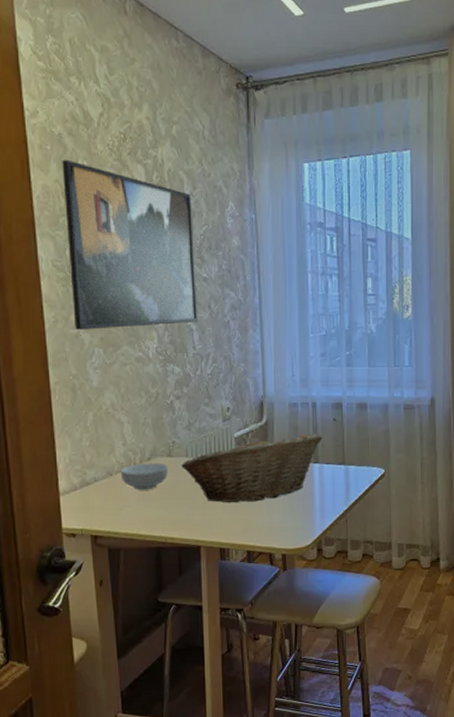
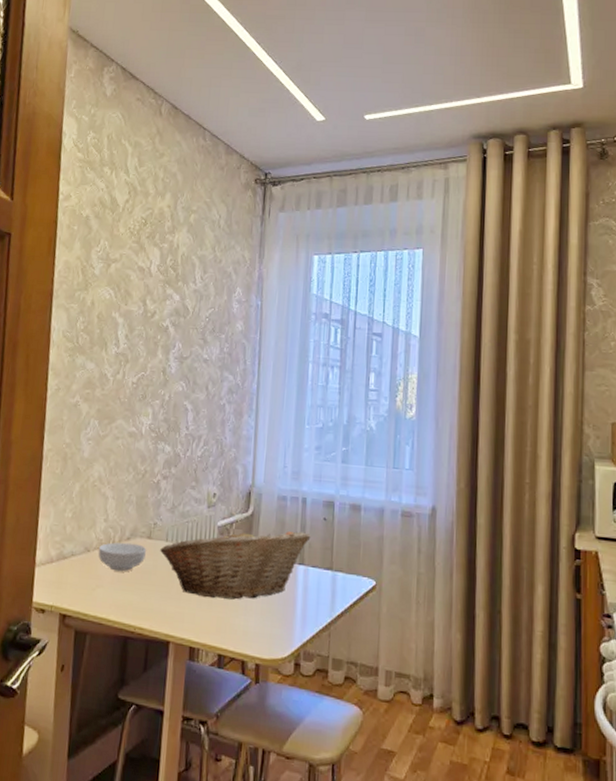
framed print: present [62,159,198,330] -> none [75,239,201,403]

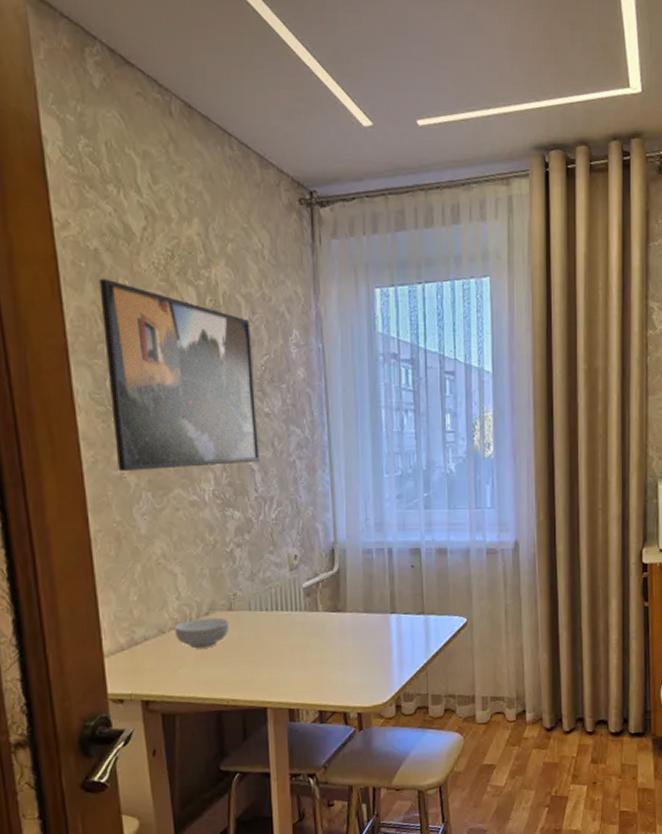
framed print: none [75,239,201,403] -> present [99,278,260,471]
fruit basket: present [160,528,311,600] -> none [244,581,400,660]

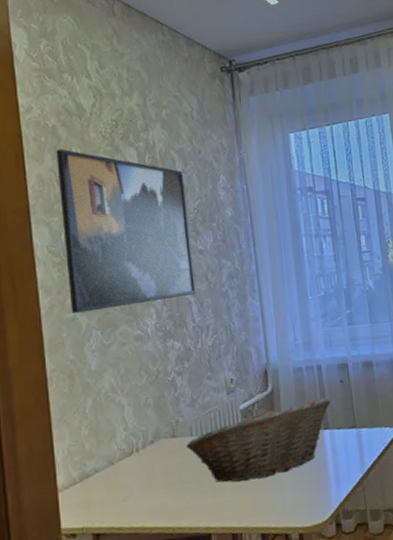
cereal bowl: present [174,617,230,649] -> none [122,445,173,478]
fruit basket: none [244,581,400,660] -> present [186,397,331,483]

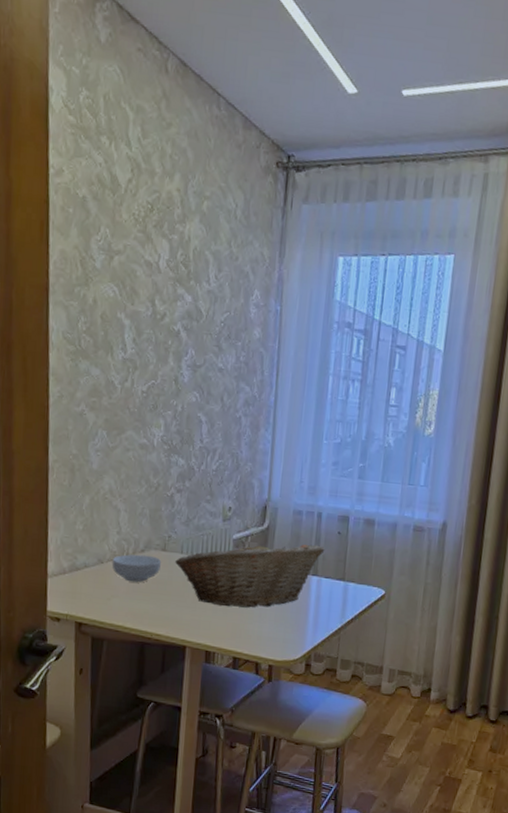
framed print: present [56,149,196,313] -> none [80,225,216,414]
cereal bowl: none [122,445,173,478] -> present [111,554,162,582]

